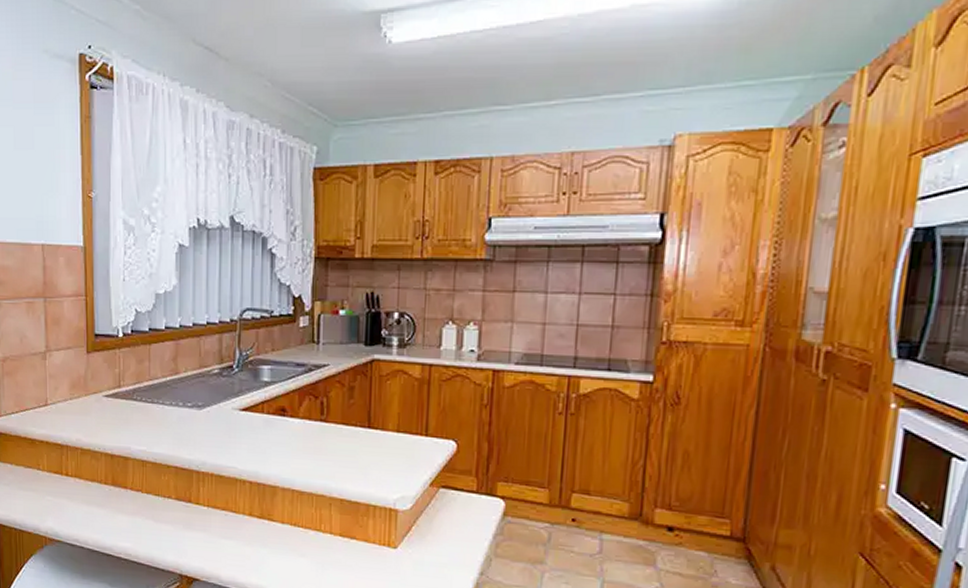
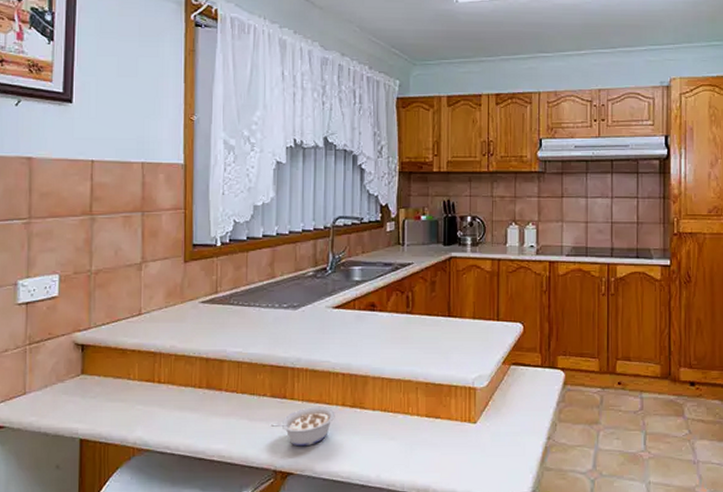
legume: none [175,514,242,554] -> present [270,407,335,447]

